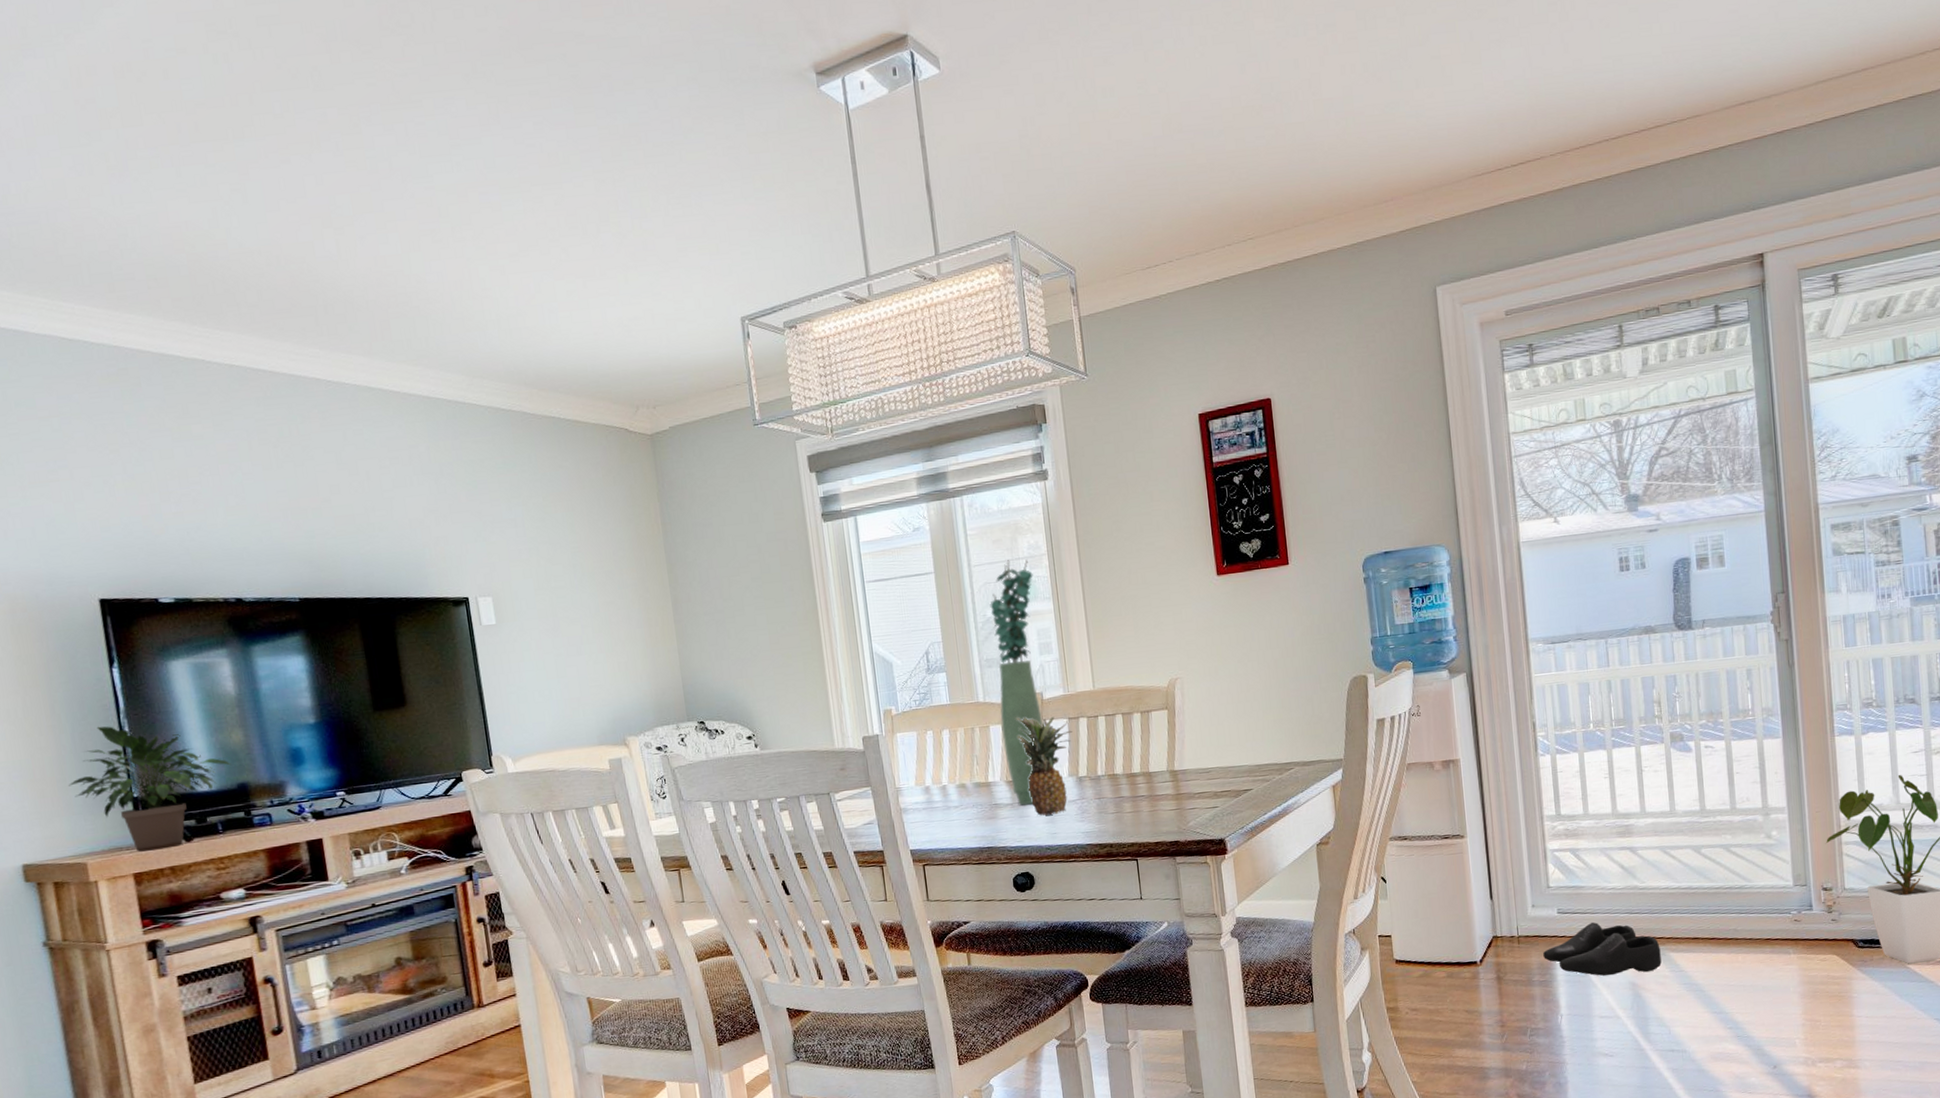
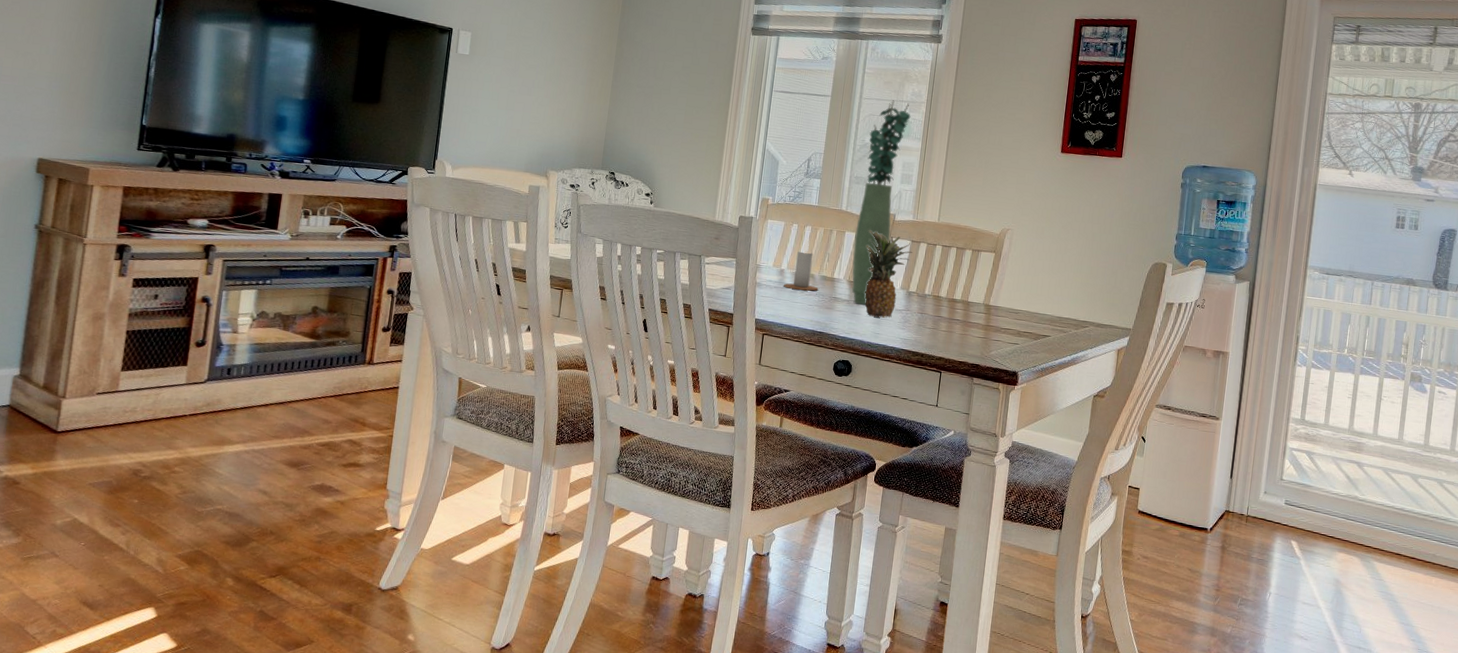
potted plant: present [68,726,232,853] -> none [94,61,227,174]
candle: none [932,744,975,807] -> present [783,238,819,291]
shoe: present [1543,921,1662,976] -> none [1265,518,1367,574]

